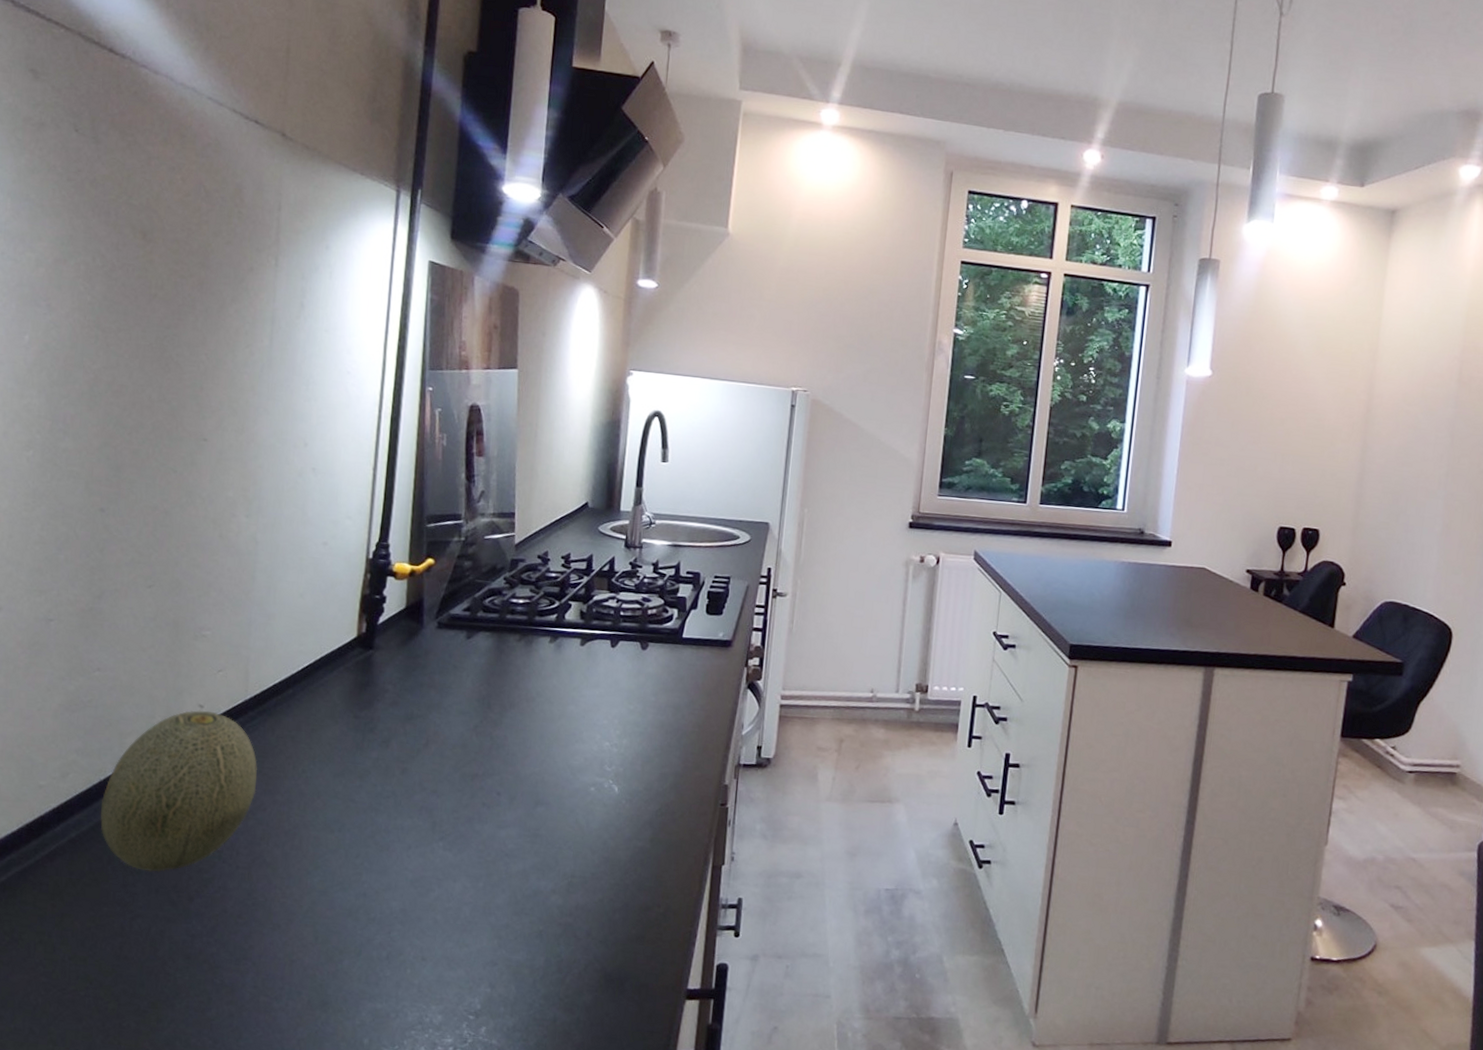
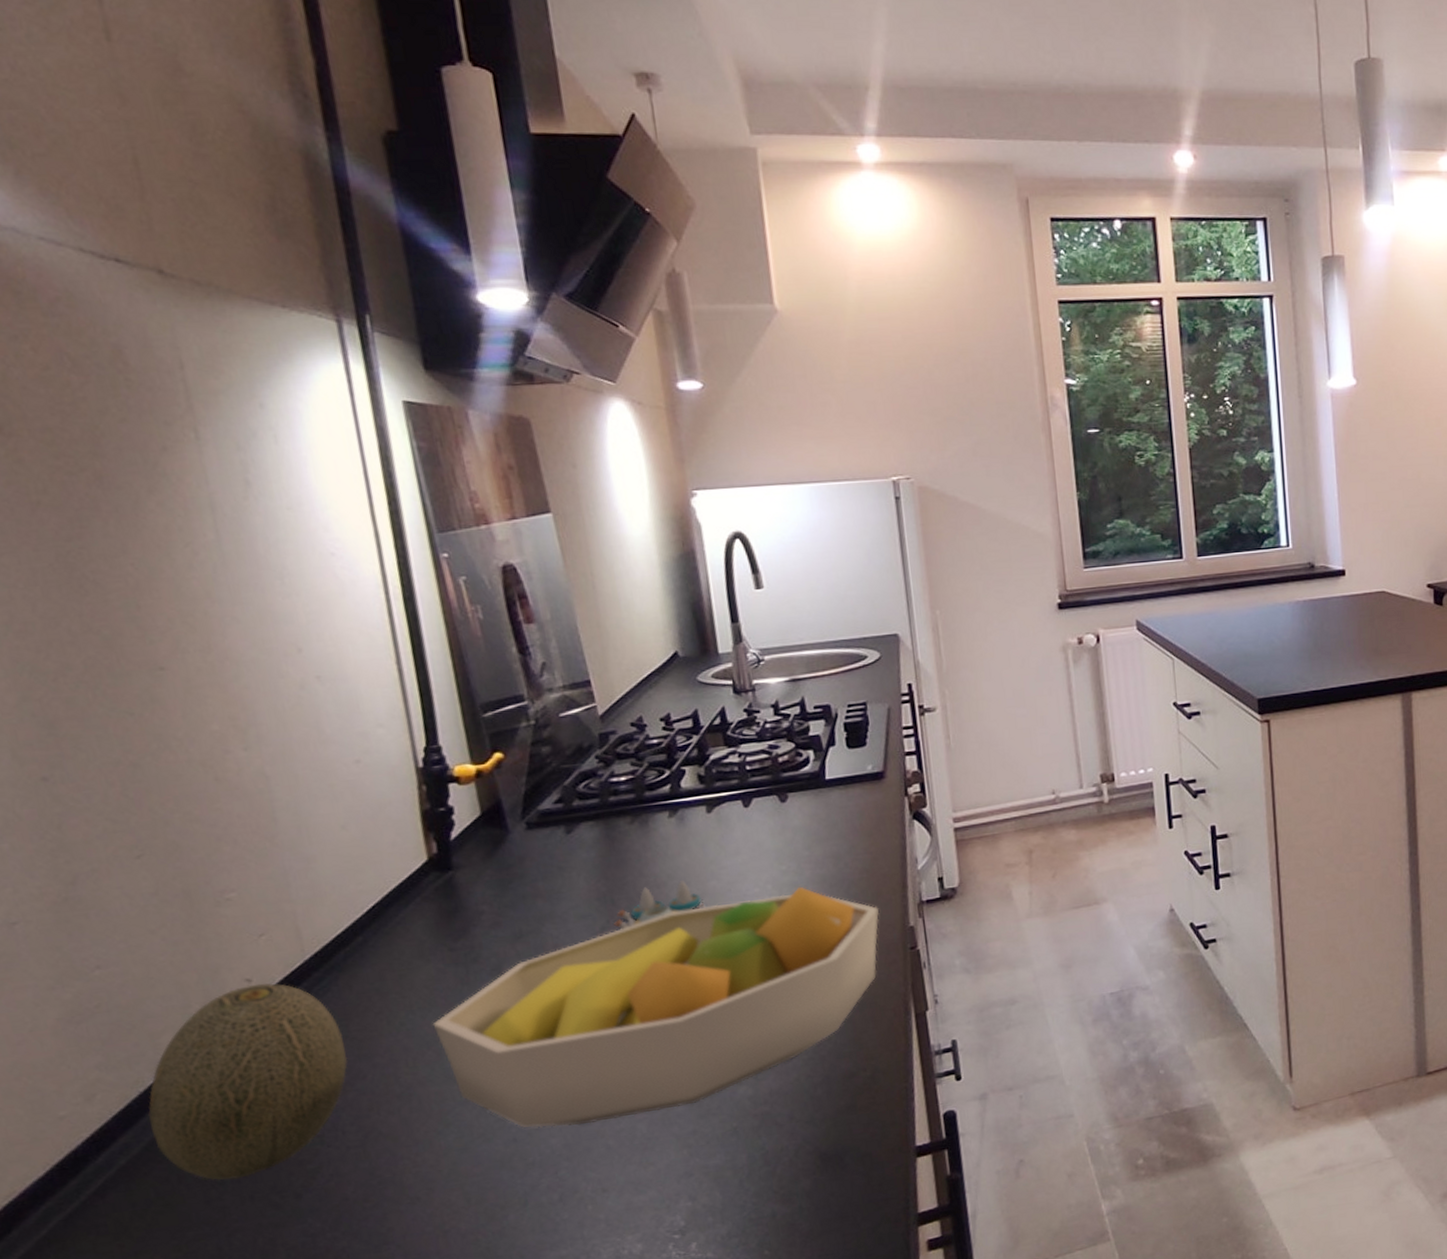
fruit bowl: none [326,725,701,900] -> present [432,886,879,1128]
salt and pepper shaker set: none [485,698,559,732] -> present [614,880,702,930]

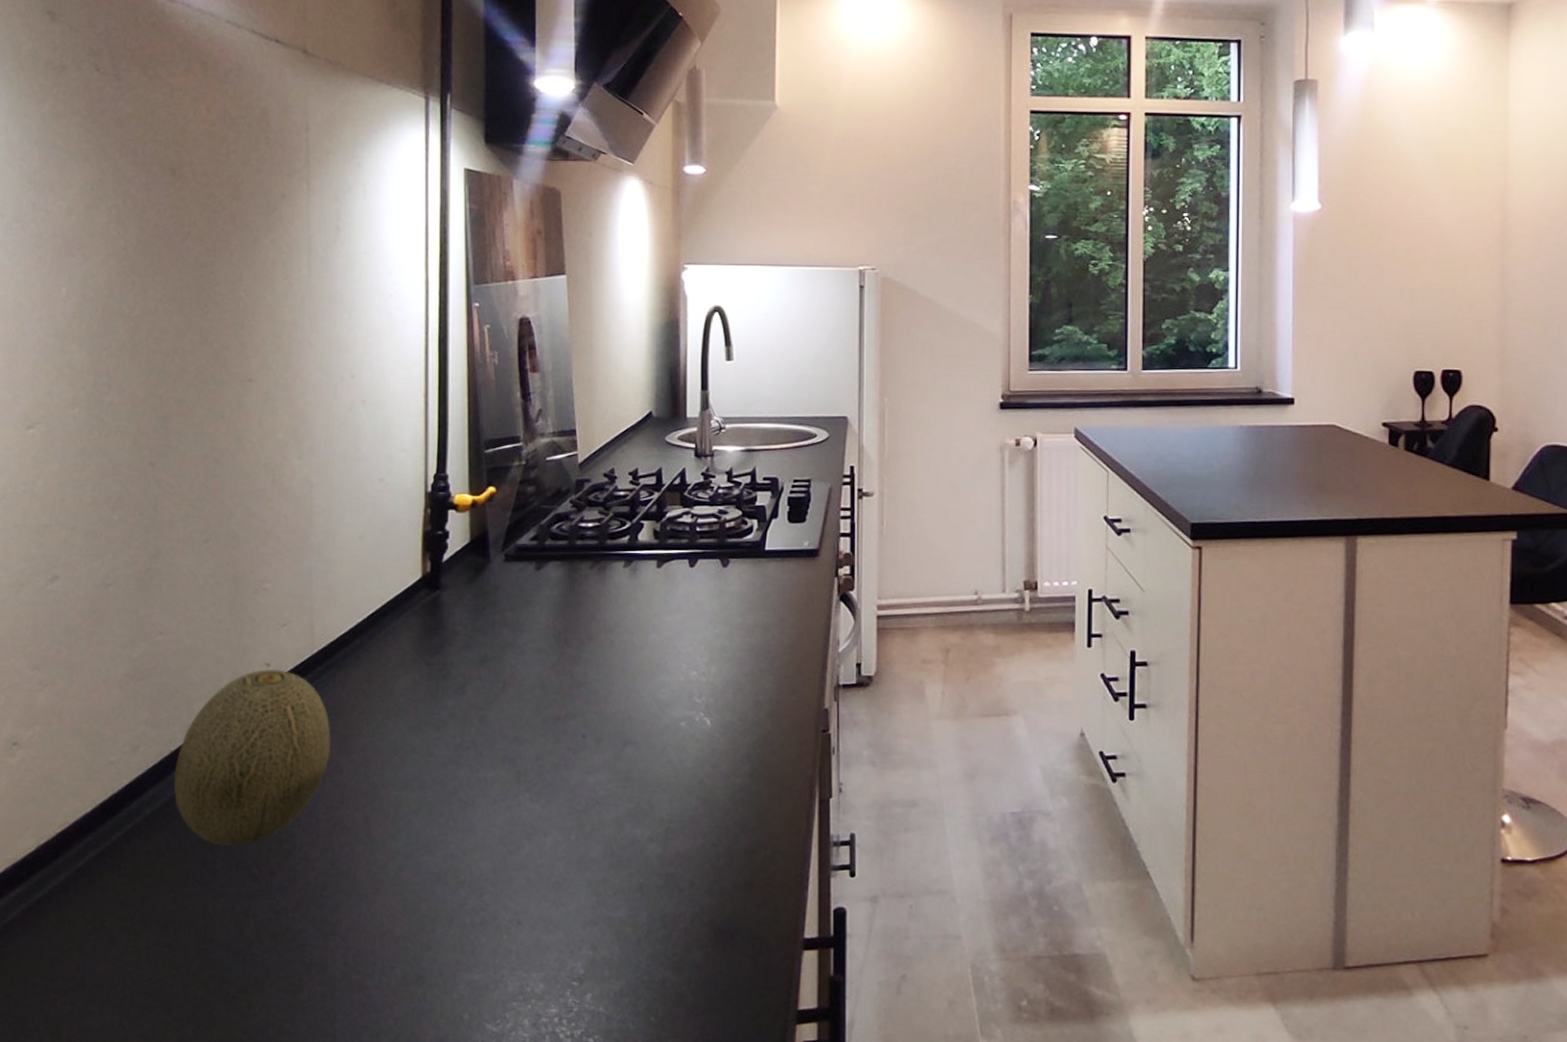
fruit bowl: present [432,886,879,1128] -> none [402,651,797,854]
salt and pepper shaker set: present [614,880,702,930] -> none [564,630,641,669]

